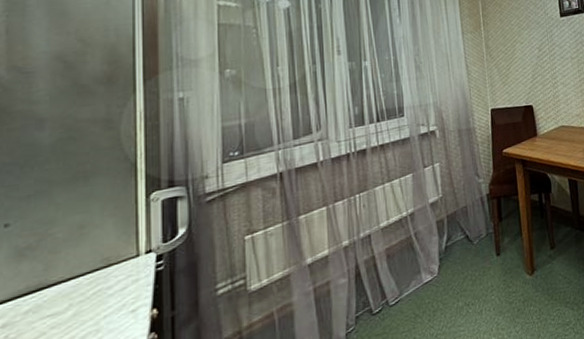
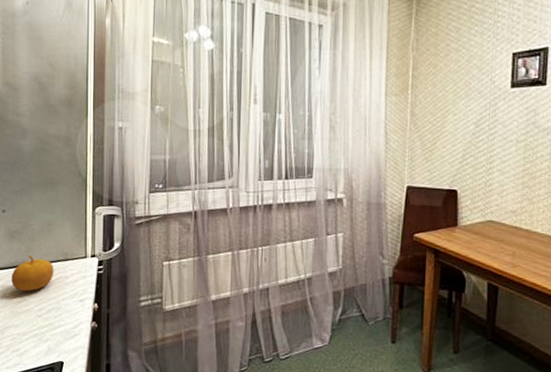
fruit: none [19,272,90,324] -> present [11,255,54,292]

